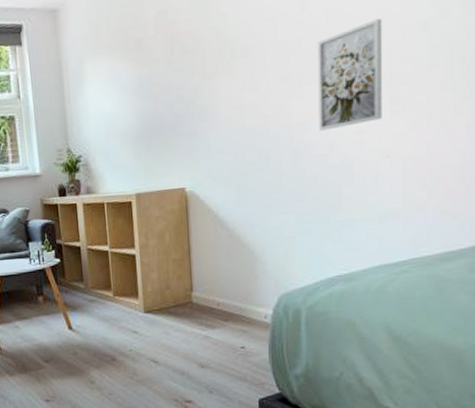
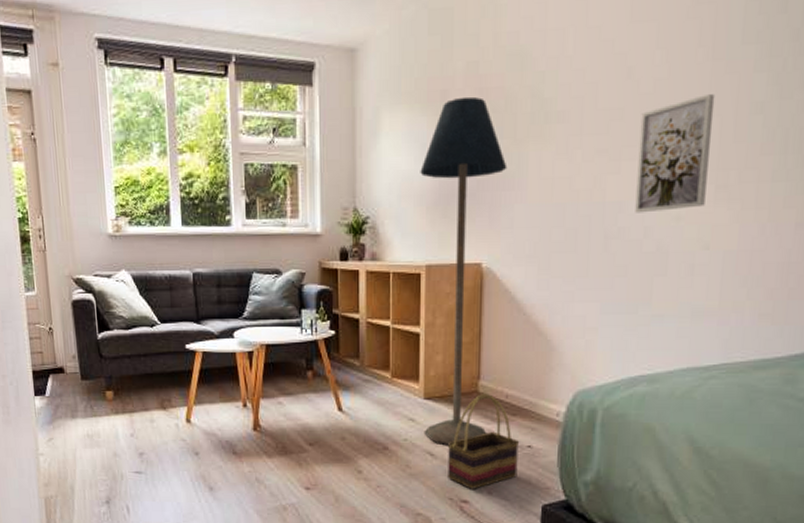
floor lamp: none [123,41,204,352] -> present [420,96,507,445]
basket: none [168,303,234,390] -> present [447,394,520,489]

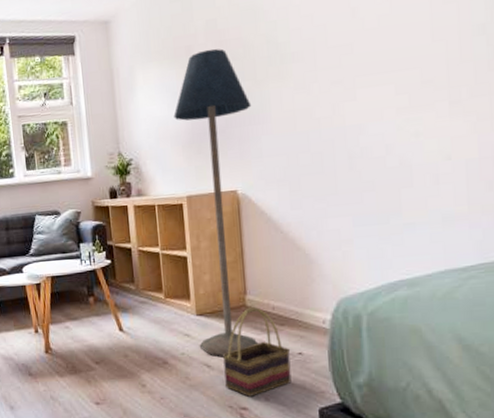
wall art: present [635,94,716,213] -> none [369,22,441,134]

